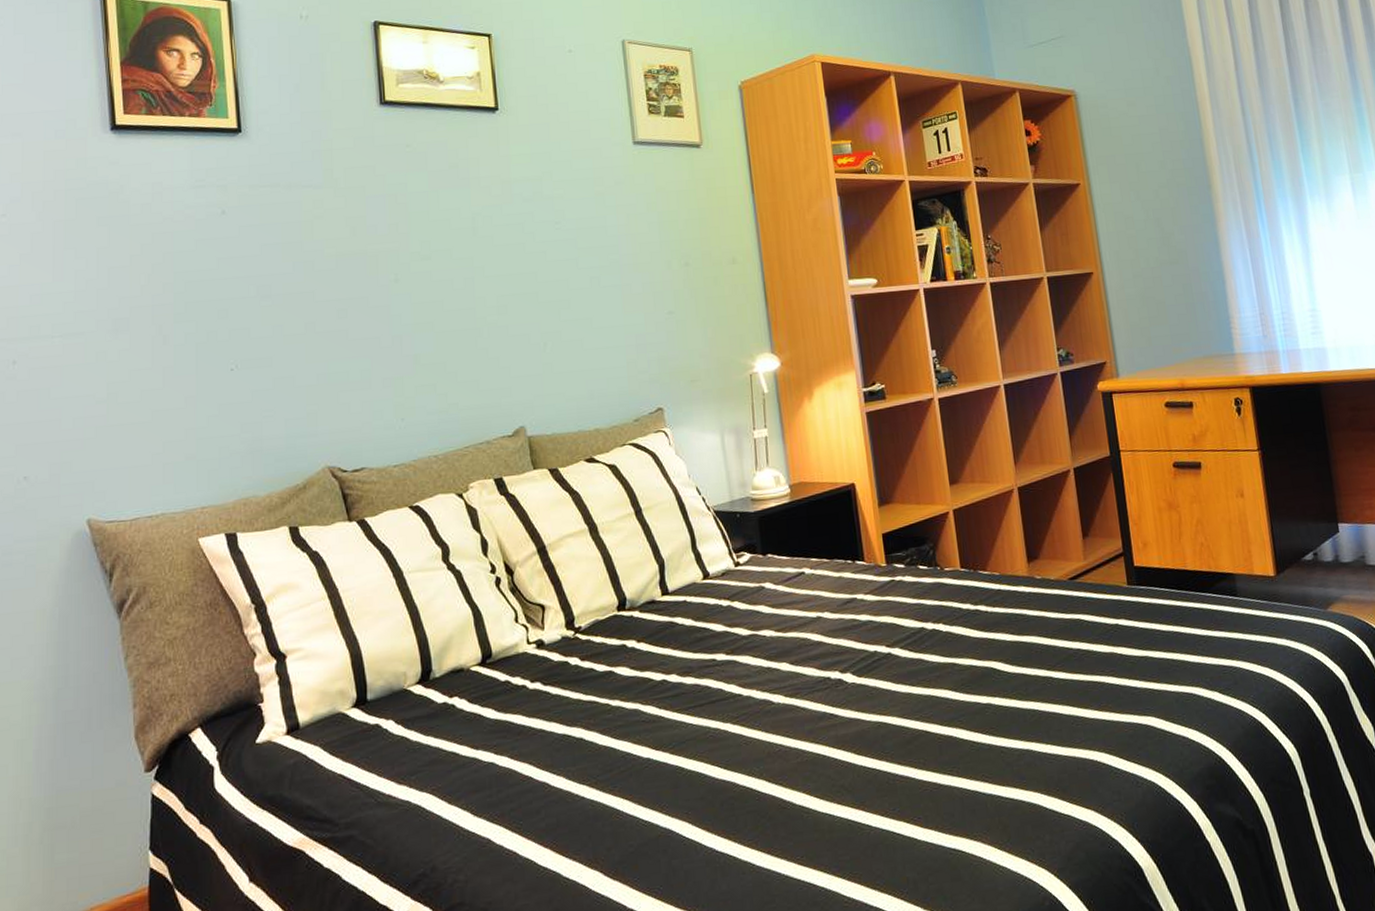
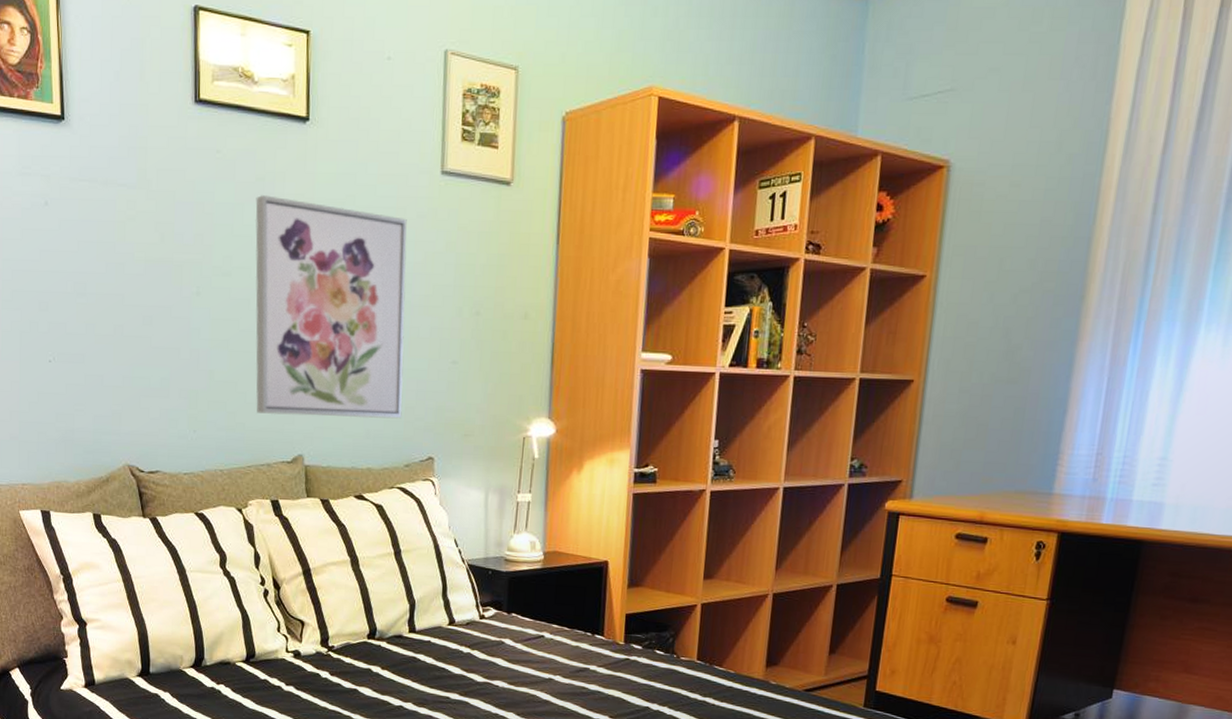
wall art: none [450,180,625,391] -> present [255,195,407,419]

